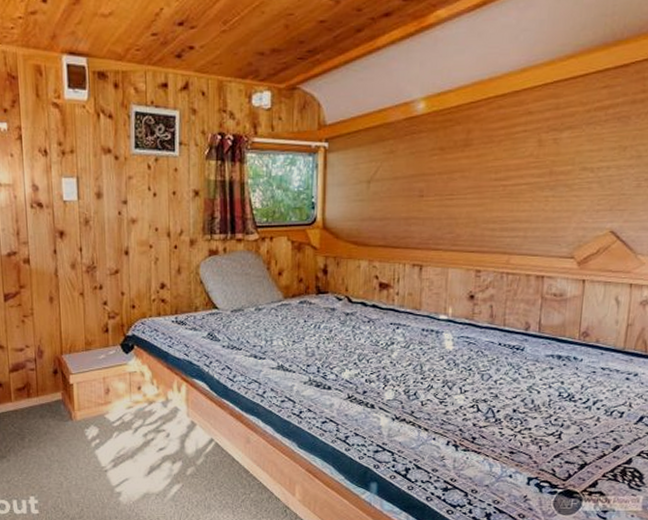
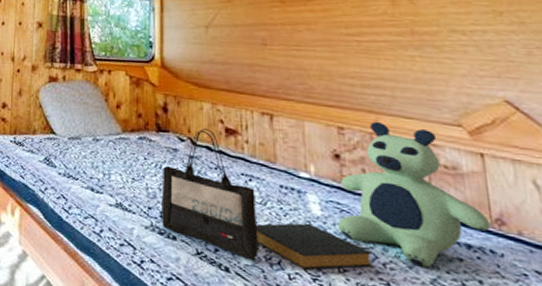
tote bag: none [319,286,401,396] -> present [161,128,259,261]
hardback book: none [399,357,489,397] -> present [256,222,375,271]
bear: none [464,261,579,379] -> present [337,121,491,268]

